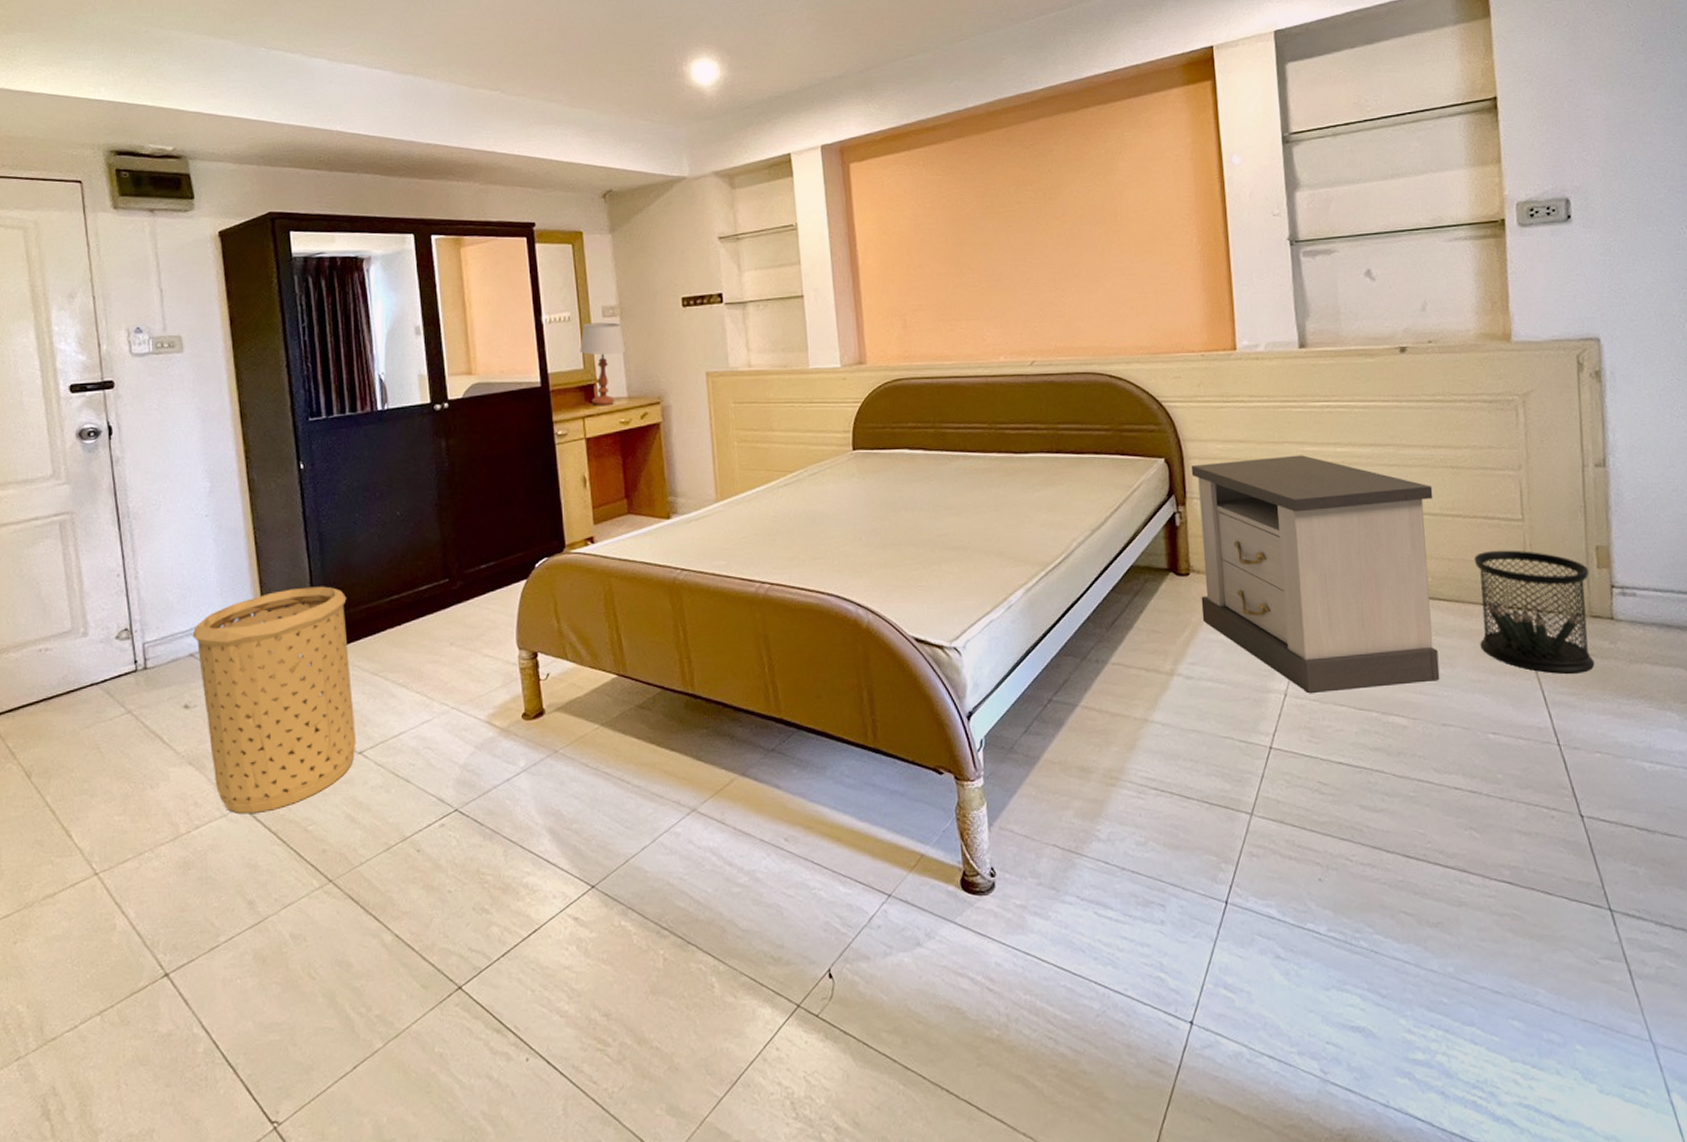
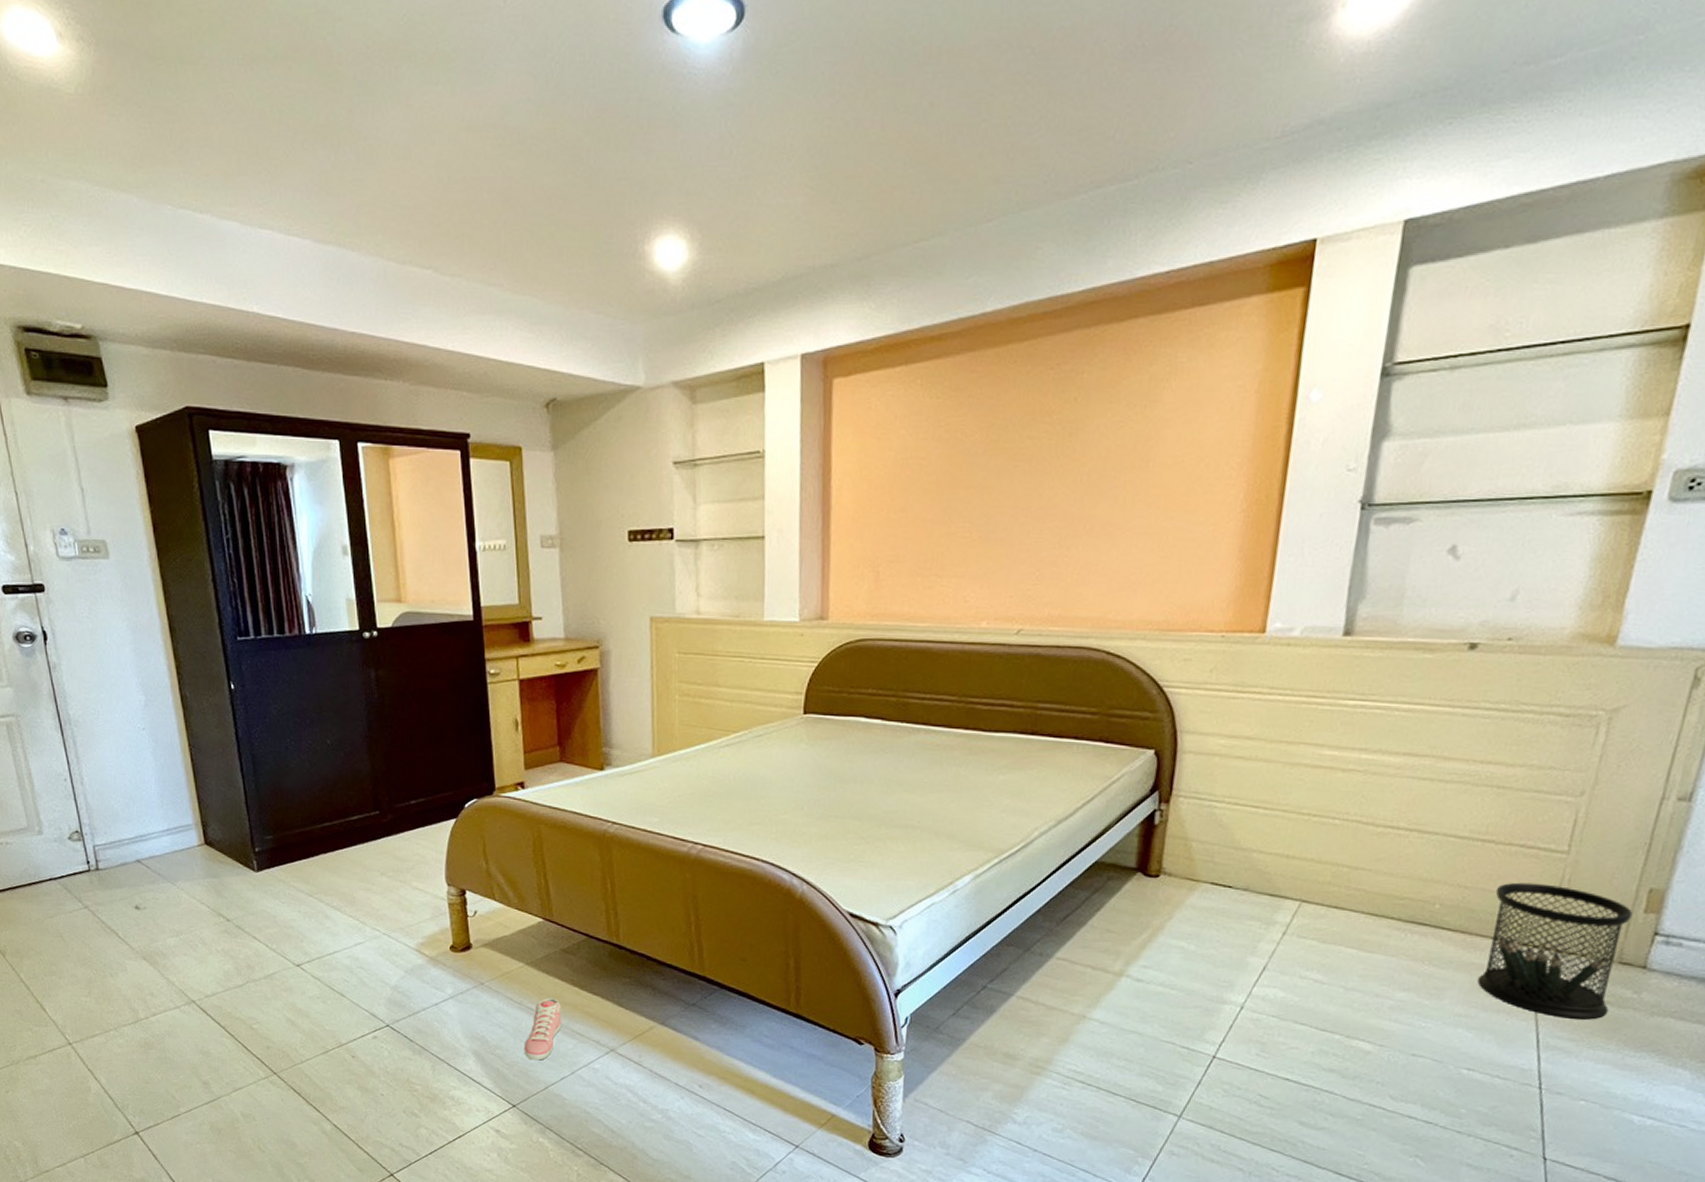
laundry basket: present [192,586,357,814] -> none [138,806,295,1009]
table lamp: present [580,322,625,406] -> none [515,553,564,647]
sneaker: none [602,758,640,831] -> present [524,997,562,1061]
nightstand: present [1191,455,1440,693] -> none [1165,758,1468,1011]

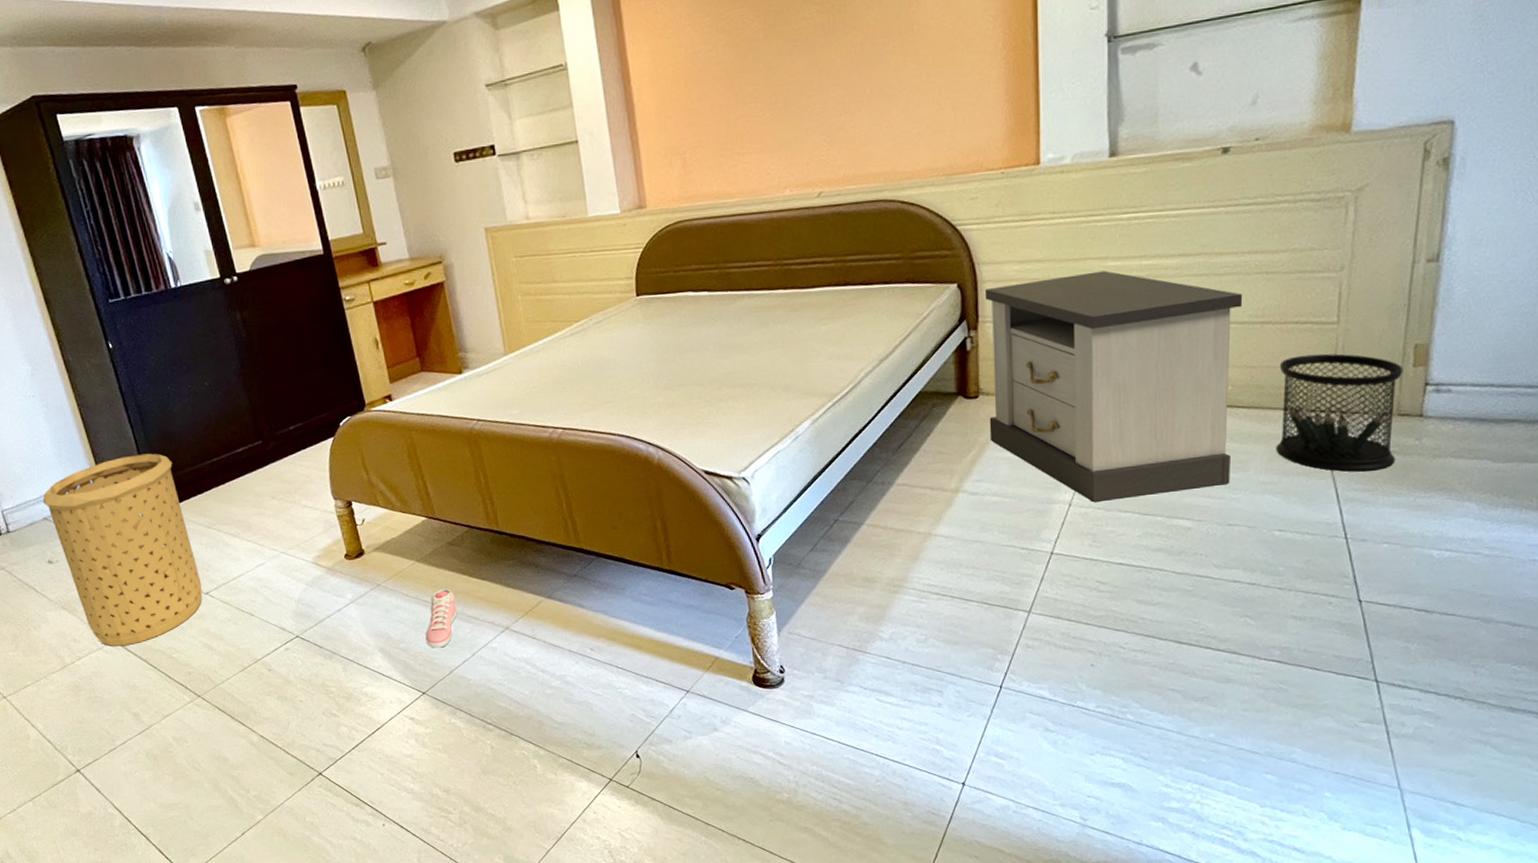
laundry basket: none [138,806,295,1009] -> present [42,453,203,646]
nightstand: none [1165,758,1468,1011] -> present [984,270,1243,502]

